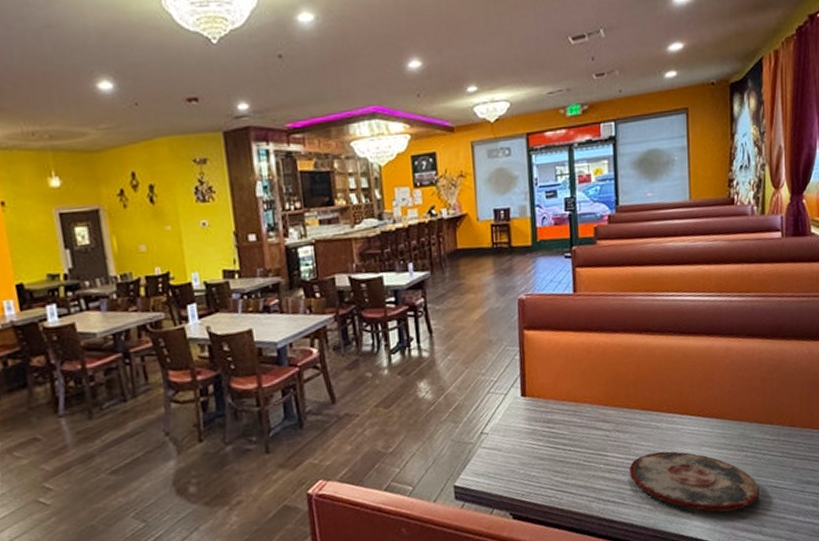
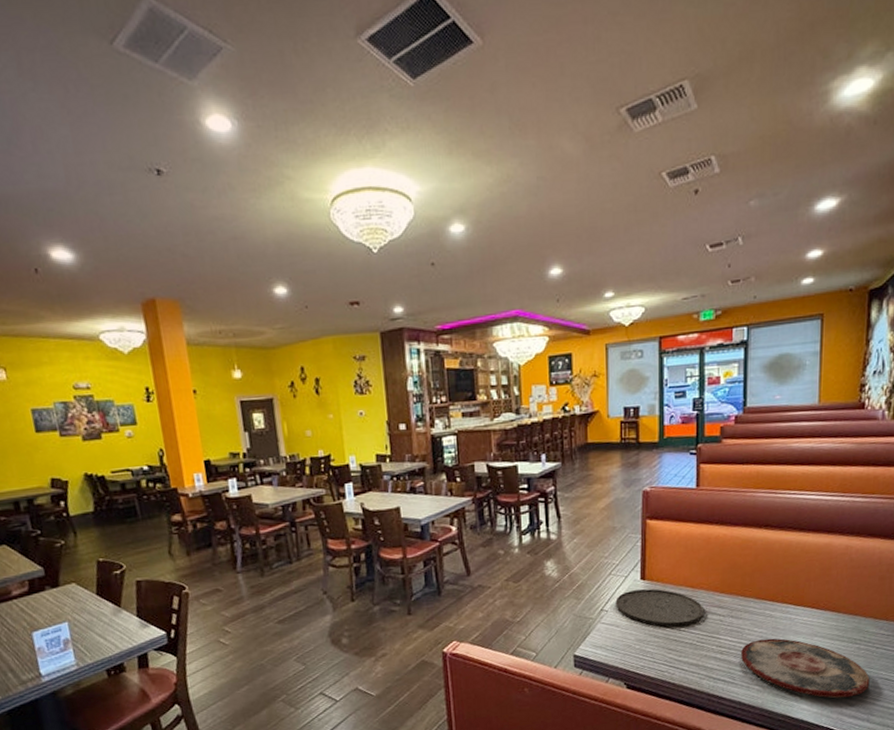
plate: none [495,405,590,447] -> present [615,588,705,627]

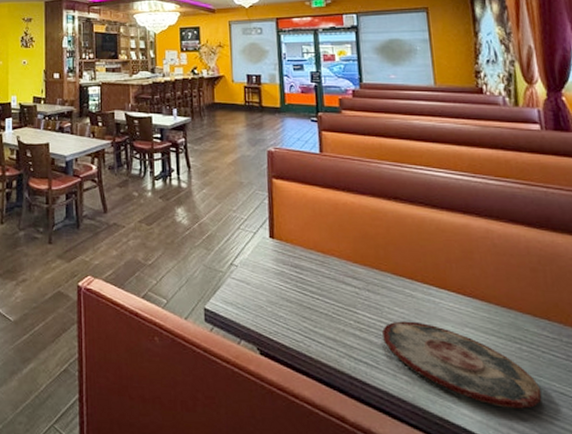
plate: present [615,588,705,627] -> none [245,247,338,293]

